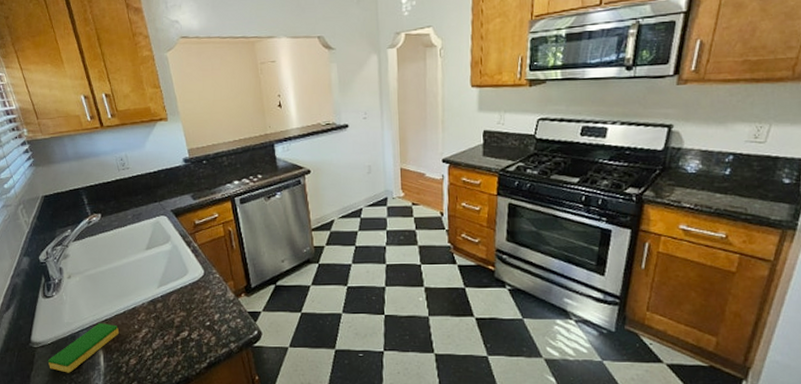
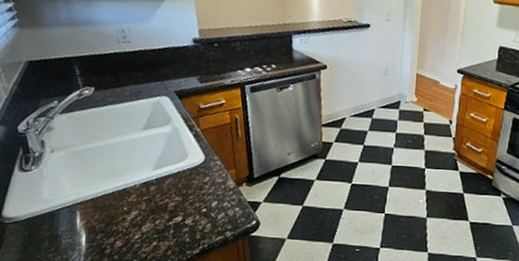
dish sponge: present [47,323,119,373] -> none [20,202,105,252]

